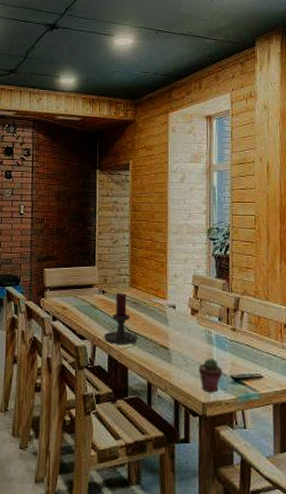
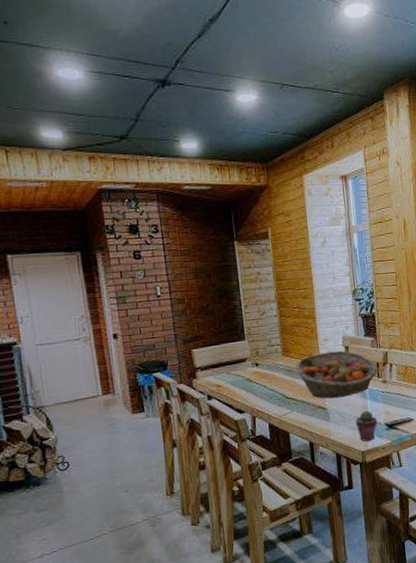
candle holder: present [103,293,138,344] -> none [261,363,296,413]
fruit basket: none [141,289,228,340] -> present [295,350,378,399]

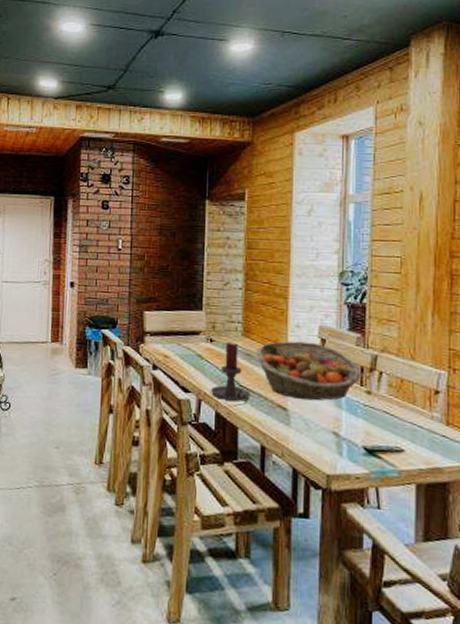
candle holder: none [261,363,296,413] -> present [210,343,250,402]
potted succulent: present [355,410,378,442] -> none [323,423,354,465]

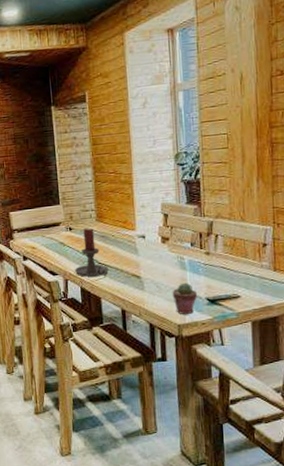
fruit basket: present [256,341,362,401] -> none [109,218,201,268]
potted succulent: none [323,423,354,465] -> present [172,282,198,315]

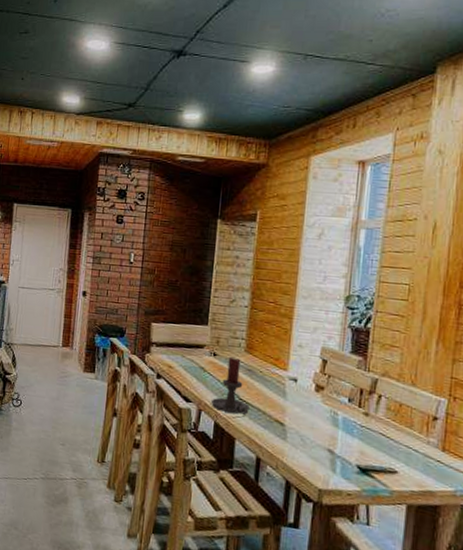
potted succulent: present [172,282,198,315] -> none [317,441,348,481]

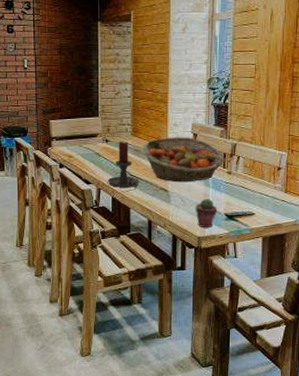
fruit basket: none [257,359,361,419] -> present [143,137,225,183]
potted succulent: none [317,441,348,481] -> present [195,198,218,228]

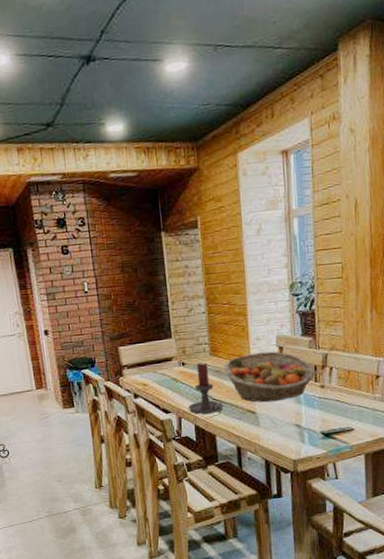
potted succulent: present [195,198,218,228] -> none [287,417,313,450]

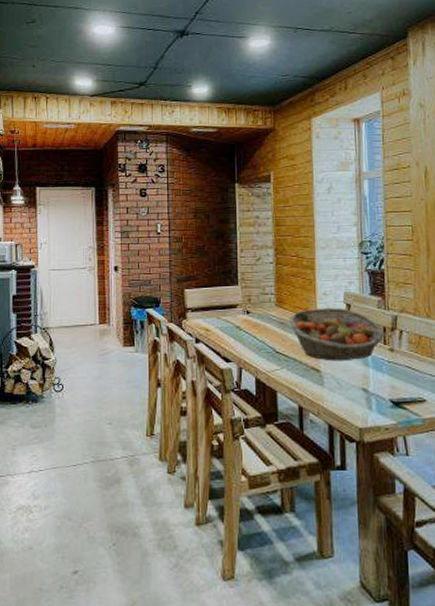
candle holder: present [187,363,223,414] -> none [249,313,286,367]

